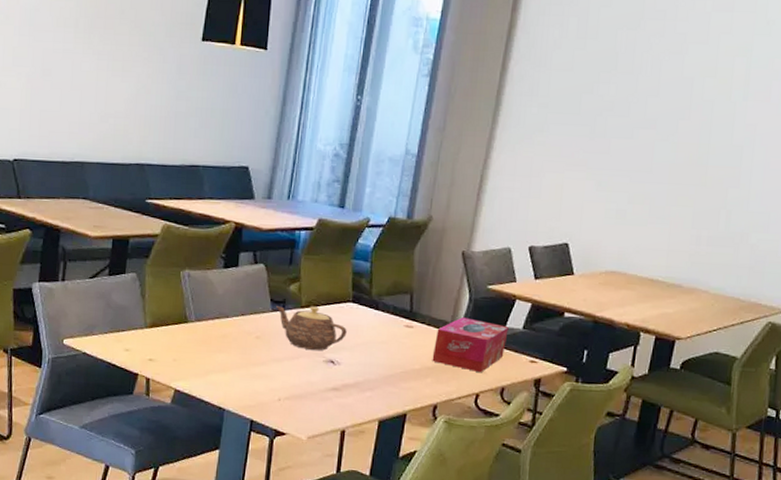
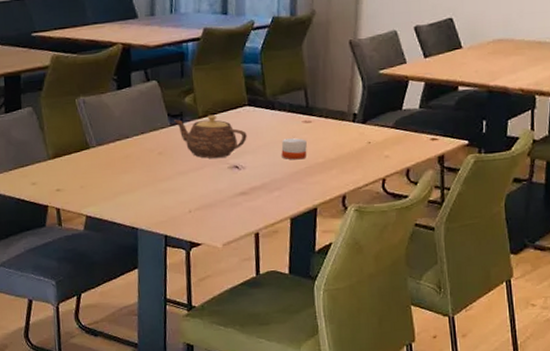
candle: none [379,340,406,364] -> present [281,138,307,160]
tissue box: present [432,317,509,373] -> none [334,105,406,158]

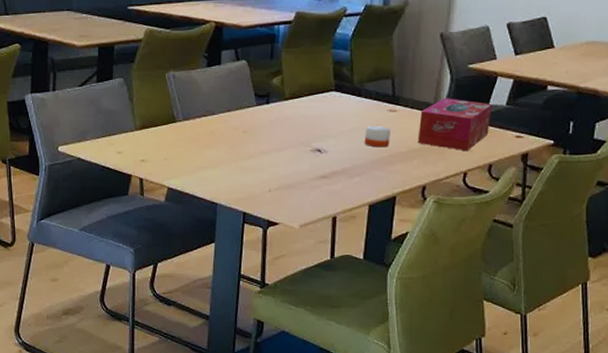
teapot: present [174,114,247,159] -> none [261,97,331,140]
tissue box: none [334,105,406,158] -> present [418,98,492,152]

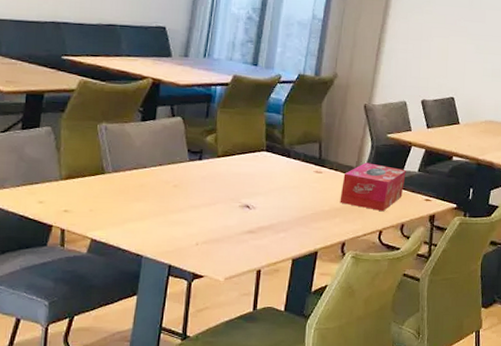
candle: present [364,126,390,148] -> none [291,185,316,206]

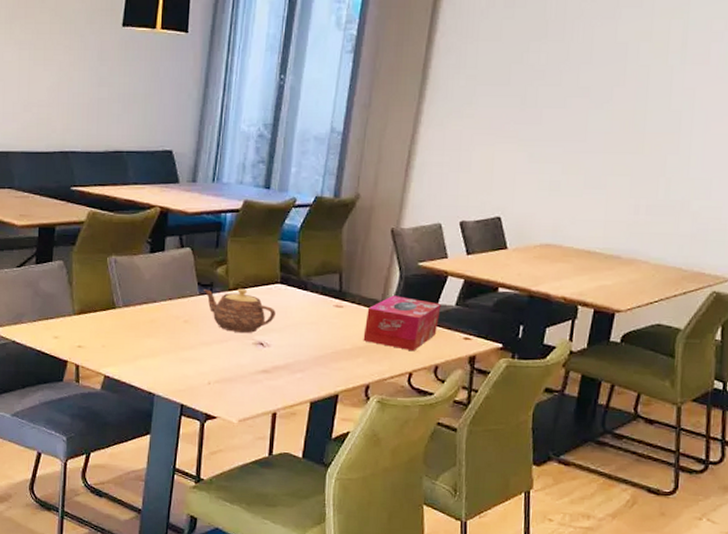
teapot: none [193,155,261,196] -> present [204,288,276,333]

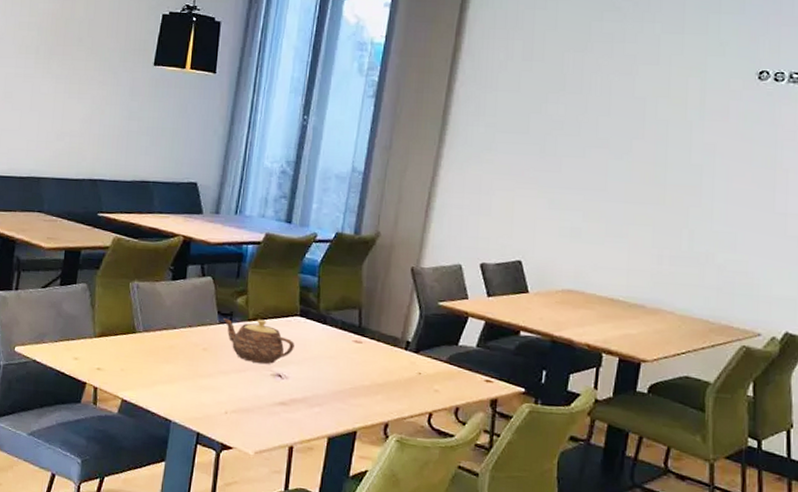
tissue box: present [363,295,441,352] -> none [382,333,462,392]

